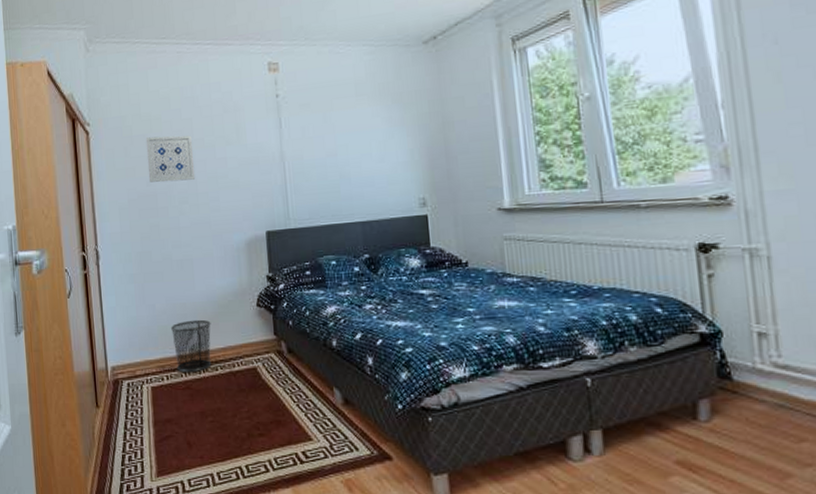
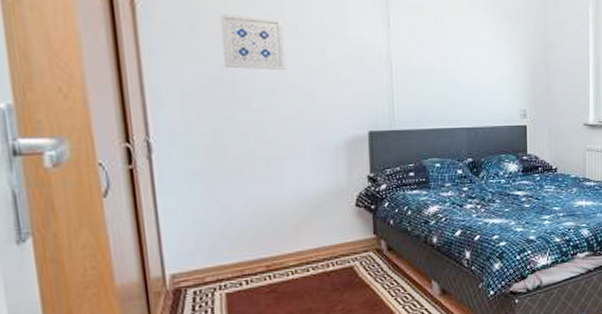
waste bin: present [171,319,212,372] -> none [252,220,302,276]

